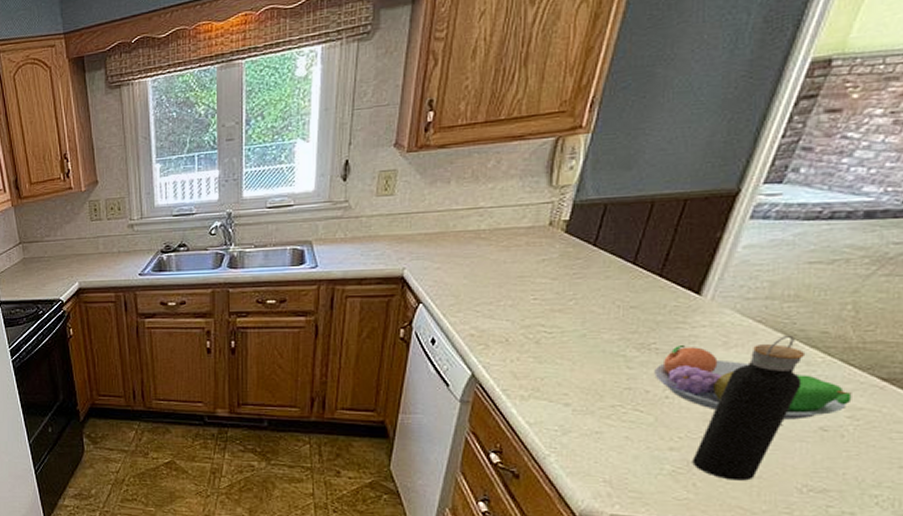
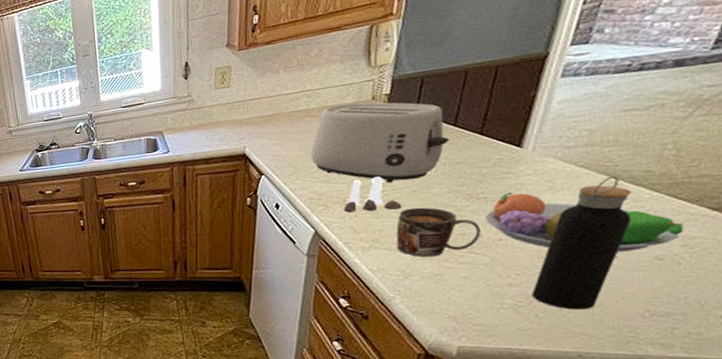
toaster: none [477,227,626,325] -> present [311,102,449,184]
salt and pepper shaker set: none [505,316,569,355] -> present [343,176,402,213]
mug: none [558,354,649,412] -> present [396,207,482,257]

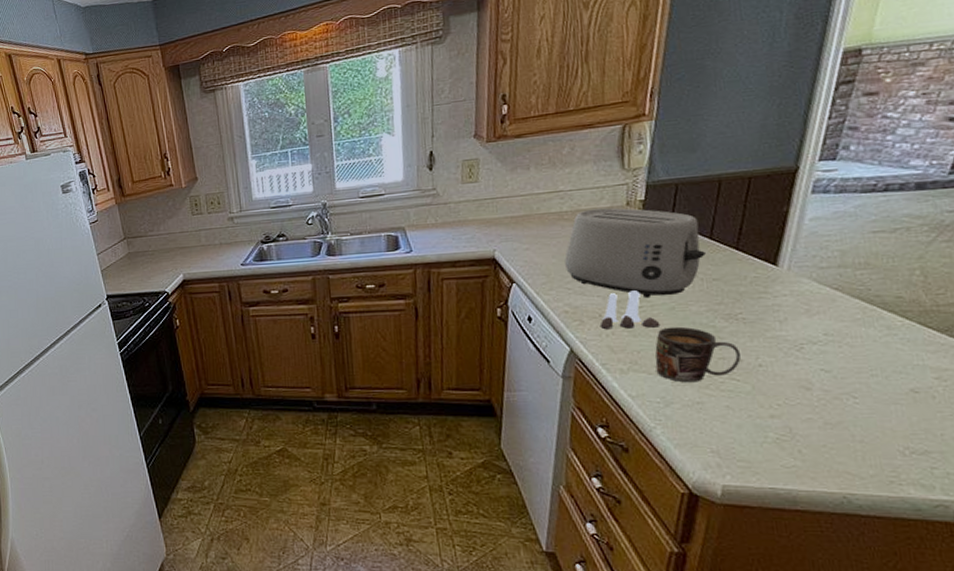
fruit bowl: present [485,192,684,252] -> none [745,313,936,383]
water bottle: present [532,176,632,310] -> none [794,300,887,446]

